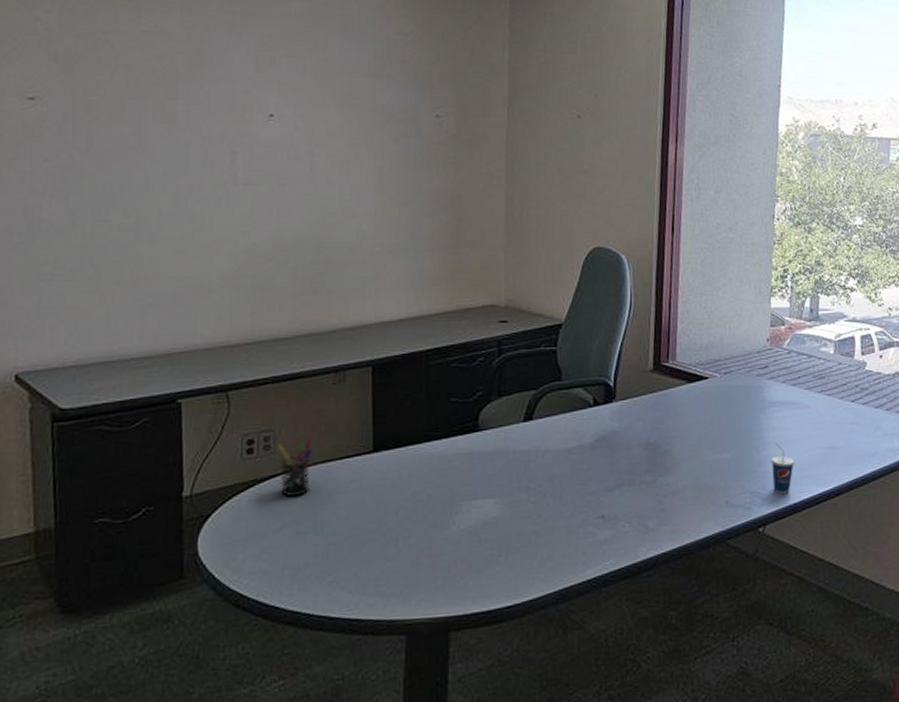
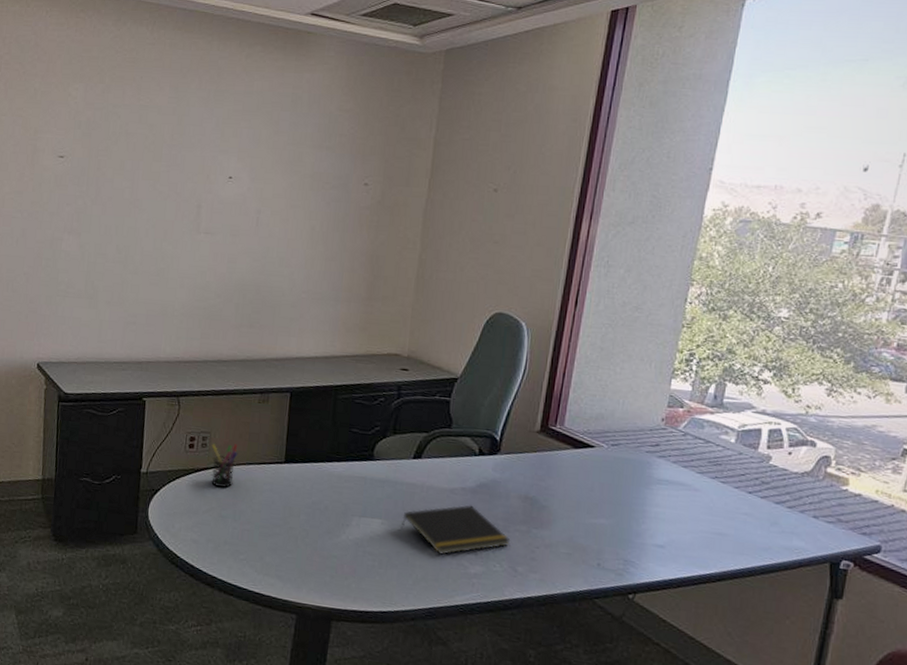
notepad: none [518,463,638,526] -> present [400,505,511,555]
cup: present [770,442,795,493] -> none [649,518,676,568]

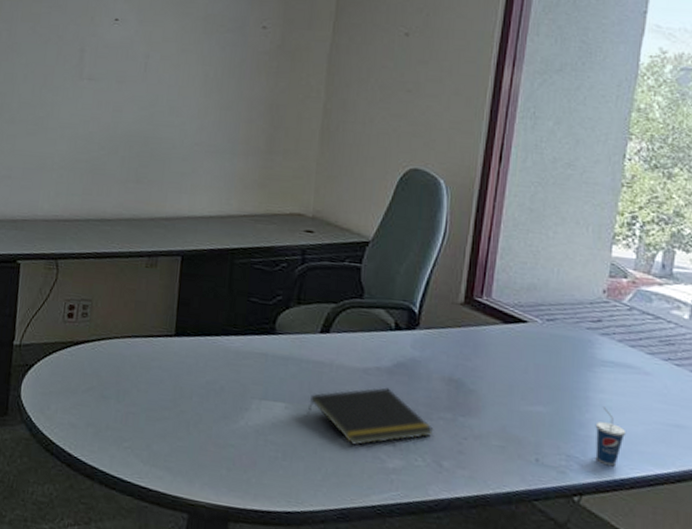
pen holder: present [211,444,238,488] -> none [92,313,123,364]
cup: none [649,518,676,568] -> present [595,406,627,465]

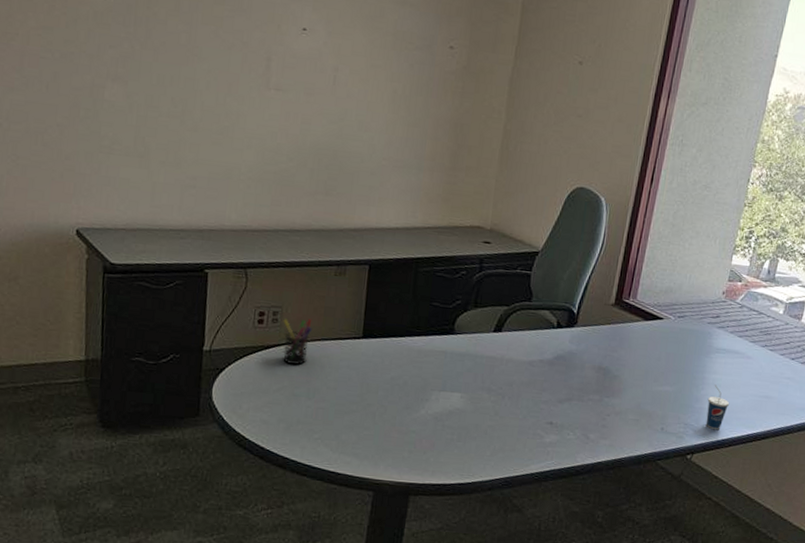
pen holder: none [92,313,123,364] -> present [283,319,313,365]
notepad: present [307,387,434,446] -> none [479,376,584,426]

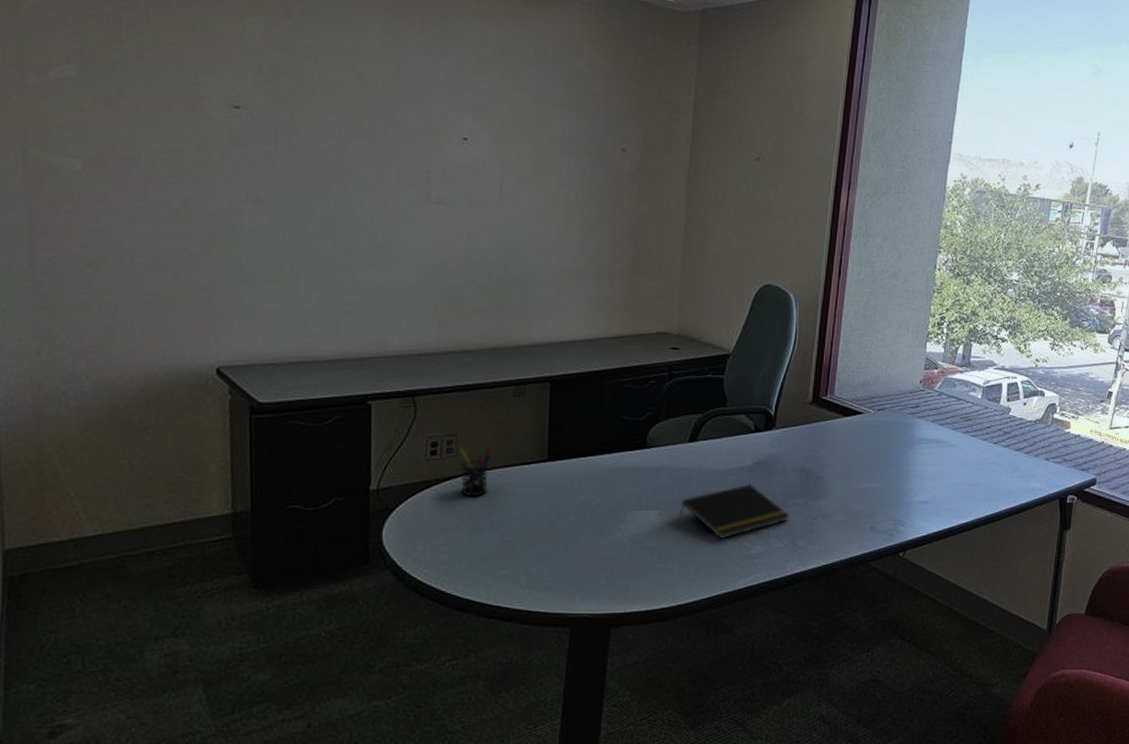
notepad: none [479,376,584,426] -> present [679,484,790,539]
cup: present [705,384,730,429] -> none [915,476,937,523]

